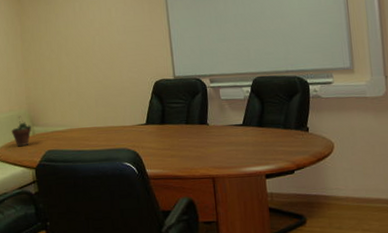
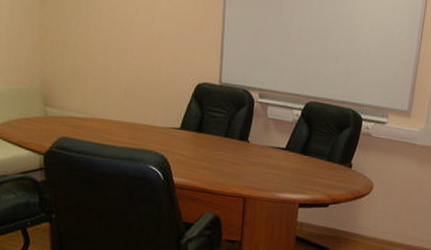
succulent plant: present [11,115,31,146] -> none [17,91,43,127]

